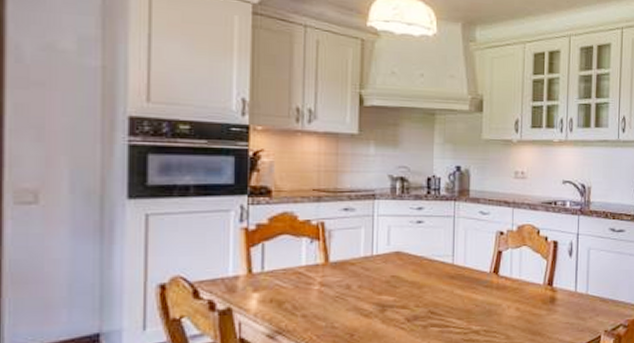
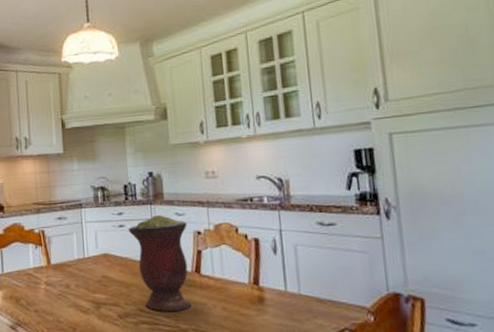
vase: none [427,213,491,313] -> present [128,215,191,311]

